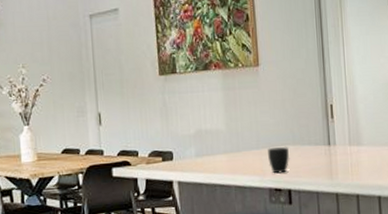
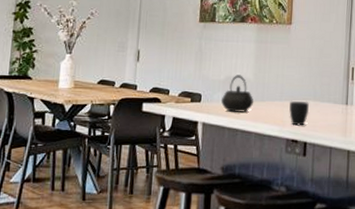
kettle: none [194,126,230,167] -> present [221,75,254,112]

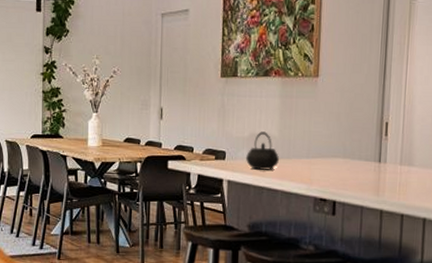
mug: present [289,100,310,126] -> none [317,157,339,184]

